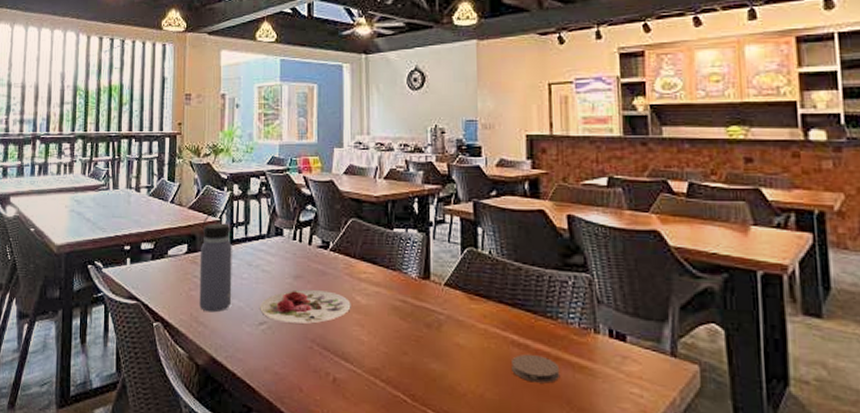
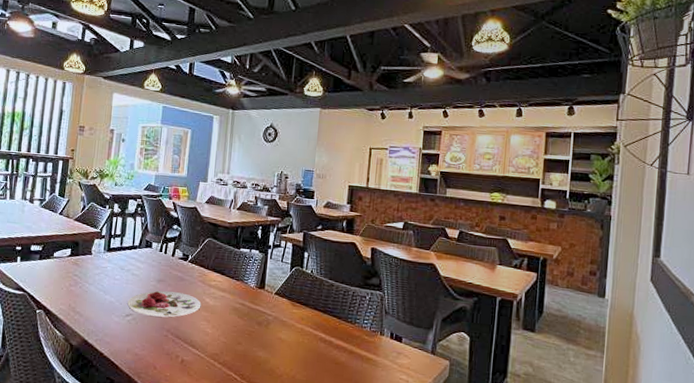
water bottle: present [199,210,232,313] -> none [77,223,111,305]
coaster: present [512,354,561,383] -> none [318,348,353,370]

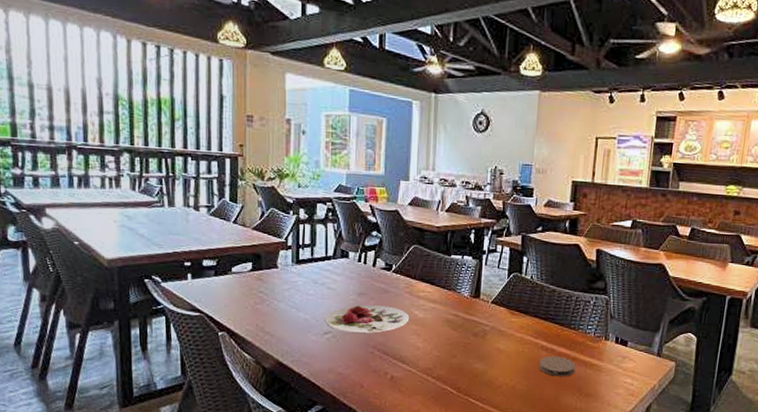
coaster: none [318,348,353,370] -> present [539,355,576,377]

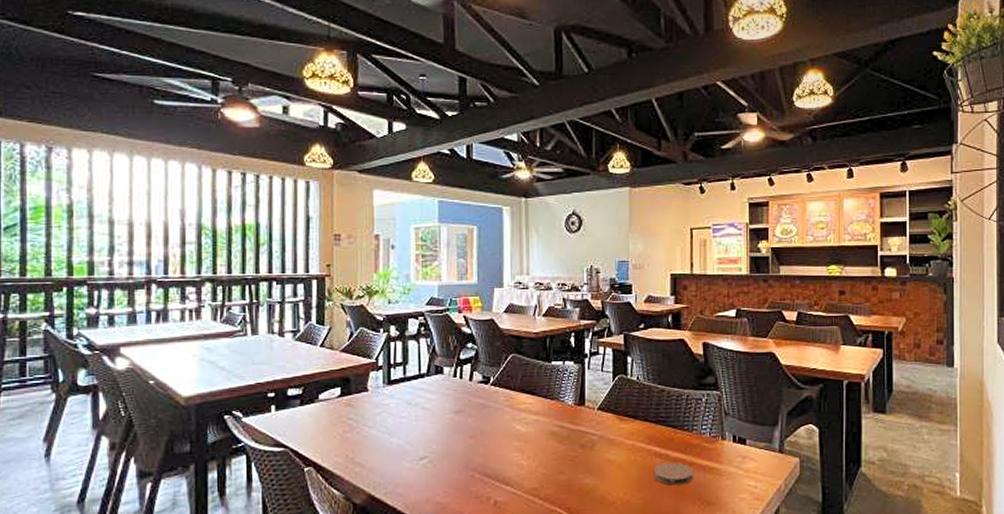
plate: present [325,305,410,333] -> none [420,423,511,455]

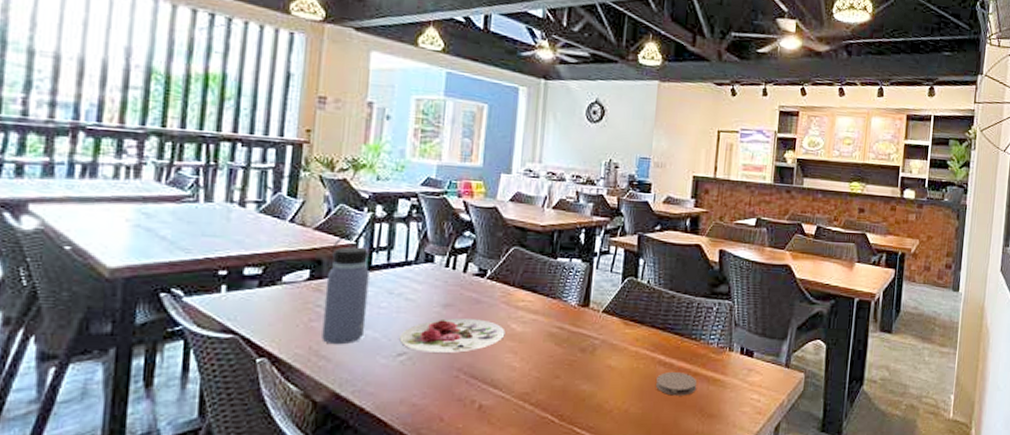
water bottle: none [354,352,391,453] -> present [322,233,372,345]
plate: none [420,423,511,455] -> present [399,318,506,353]

